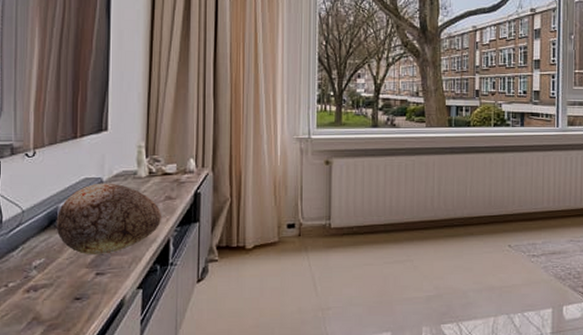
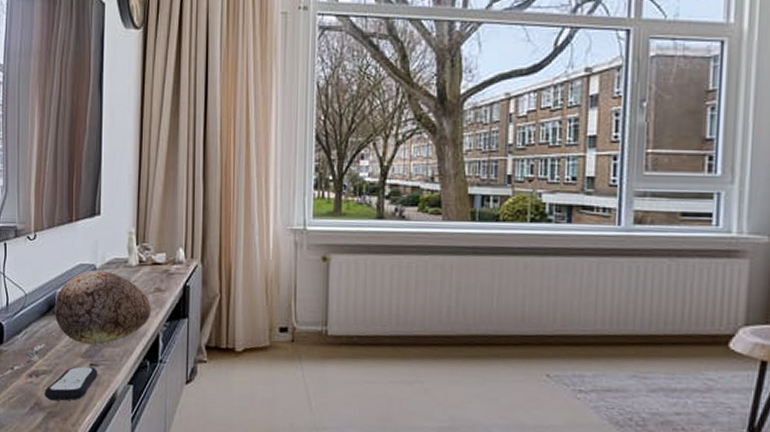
remote control: none [44,276,105,312] -> present [44,366,98,401]

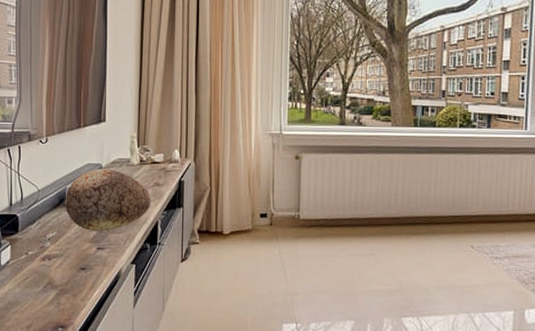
remote control: present [44,366,98,401] -> none [56,250,104,280]

